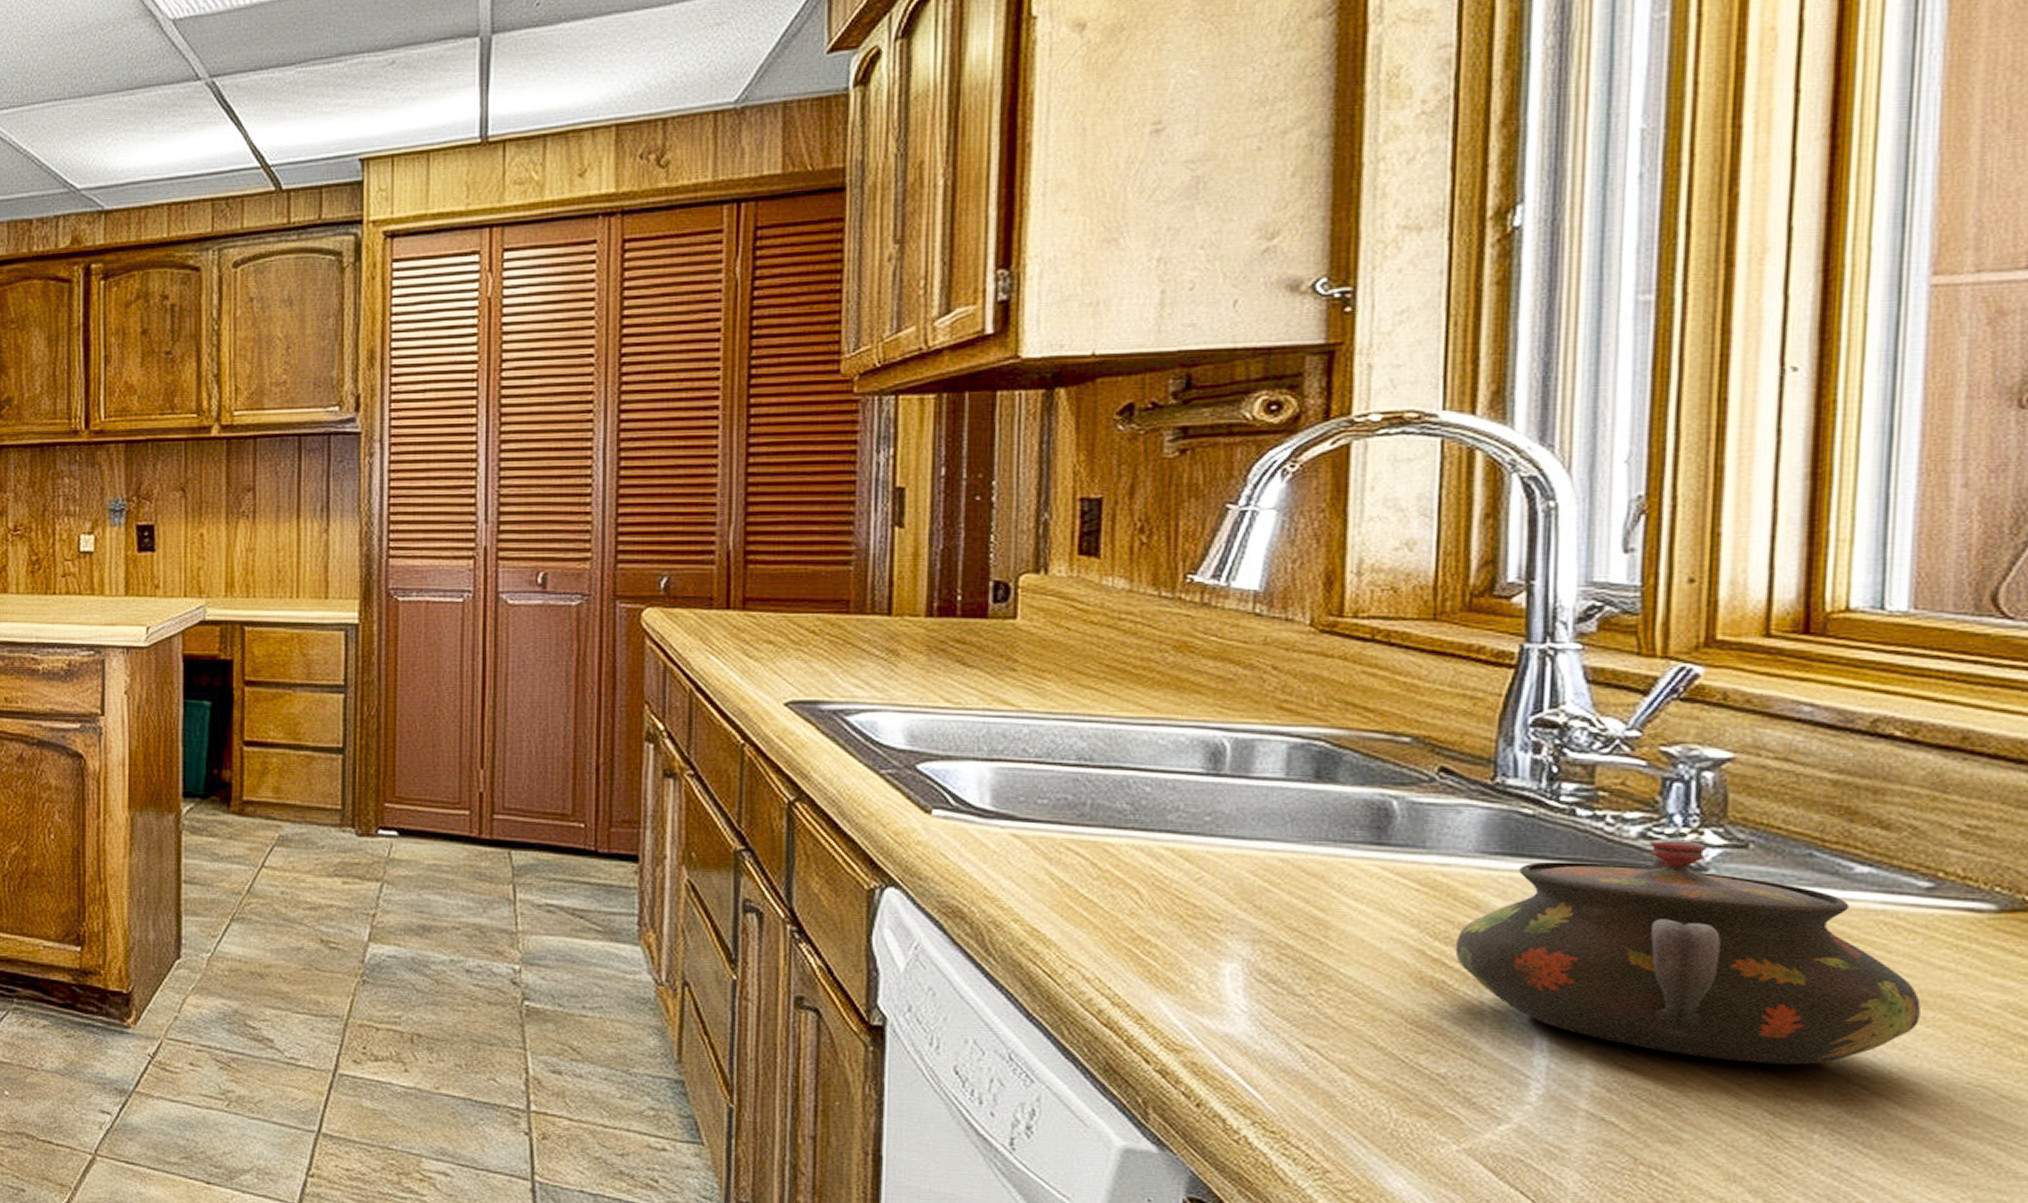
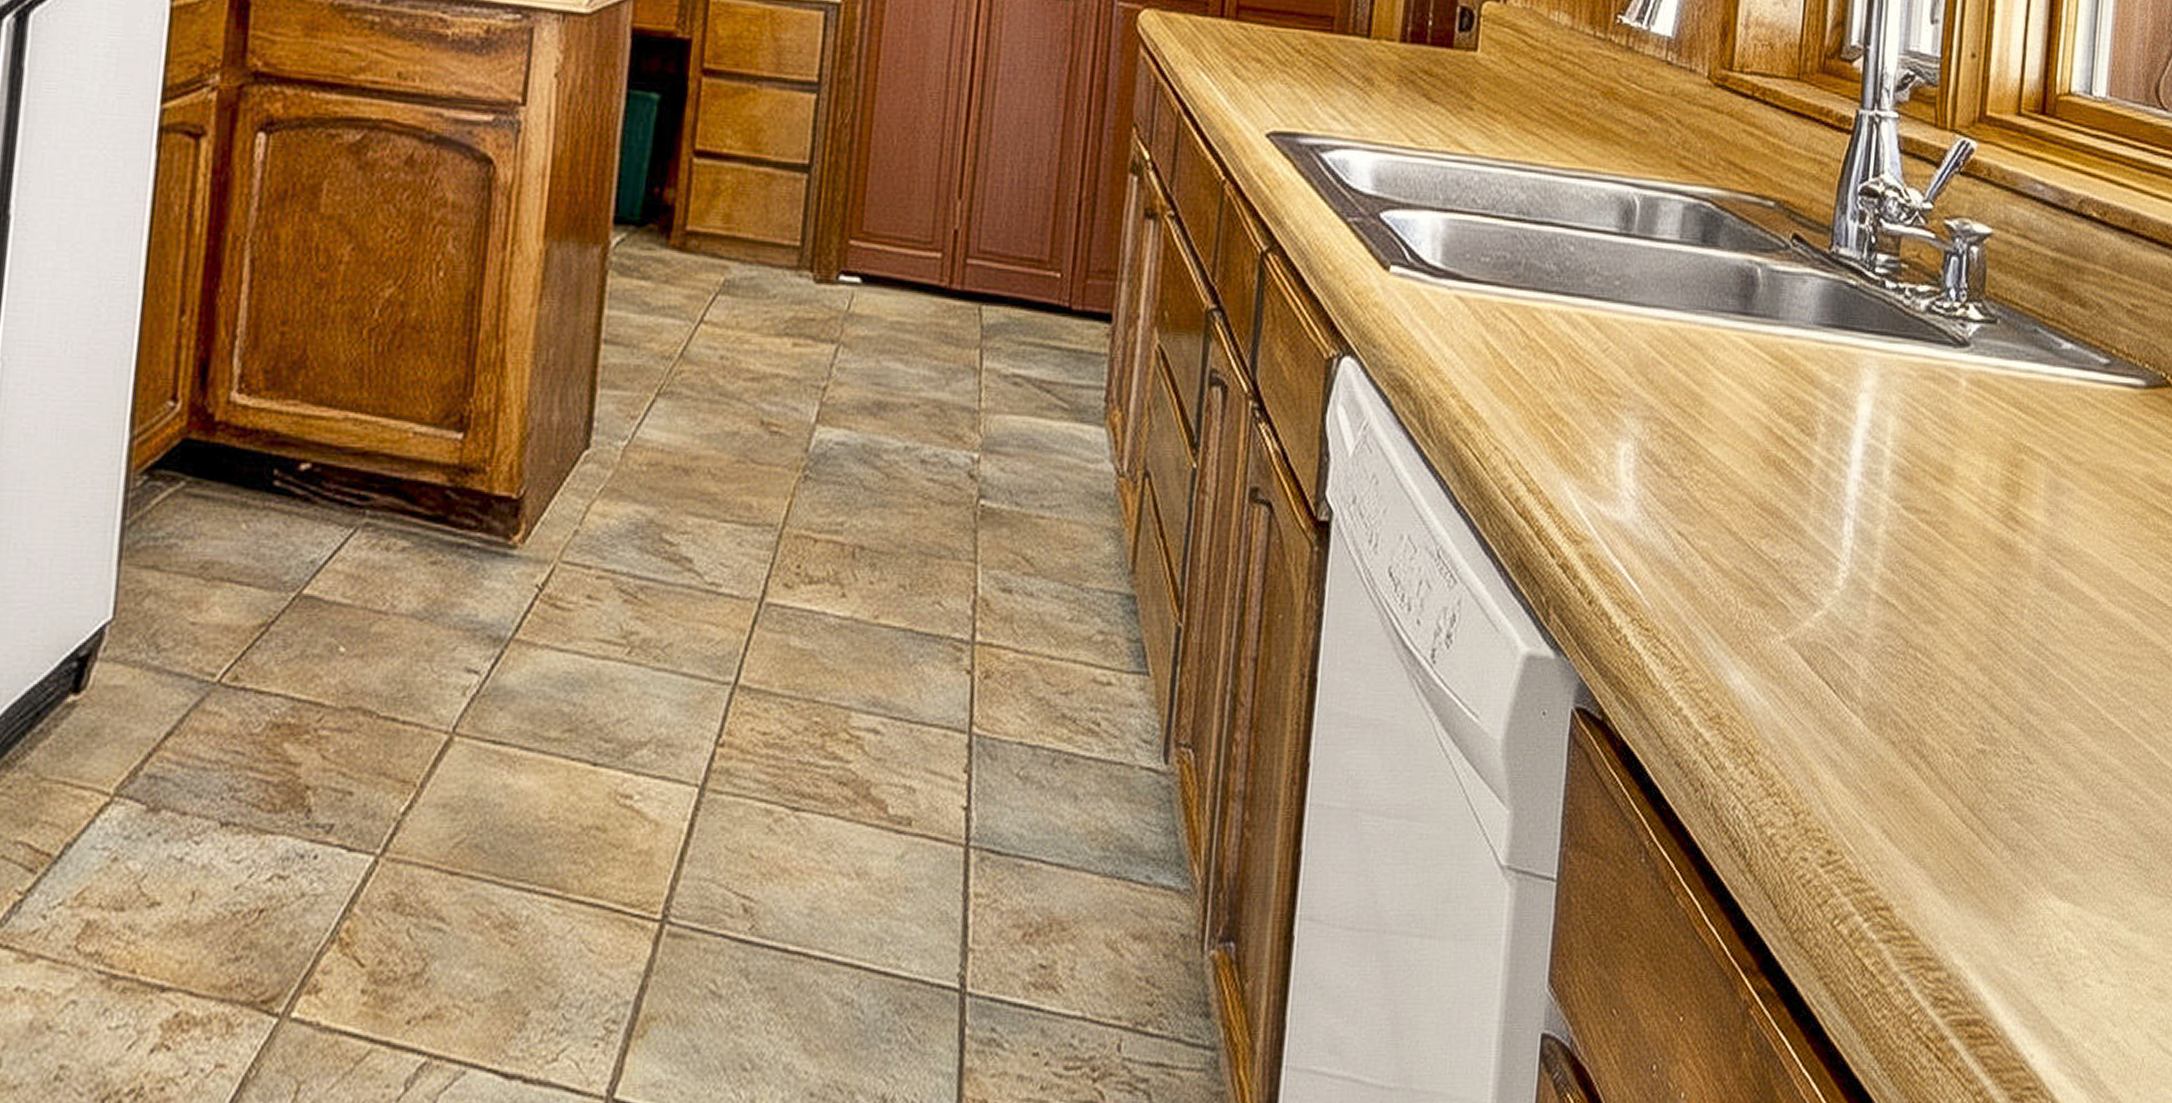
teapot: present [1455,839,1921,1065] -> none [1793,313,2096,540]

